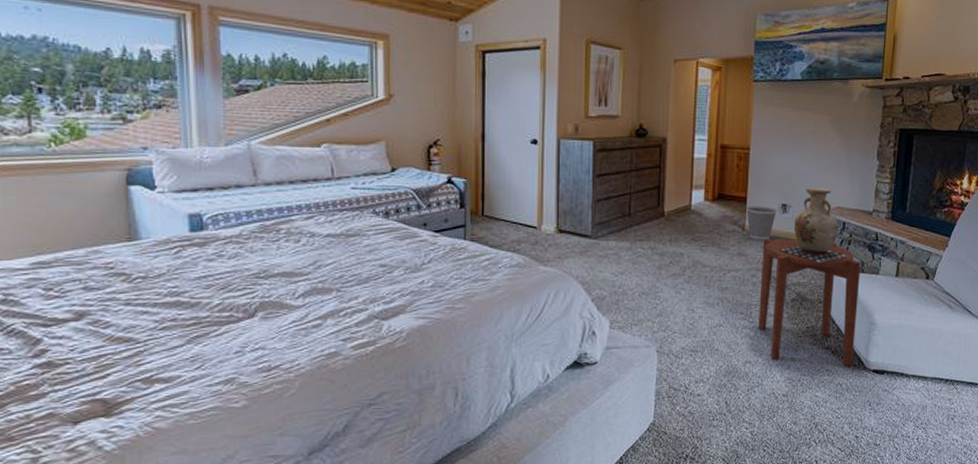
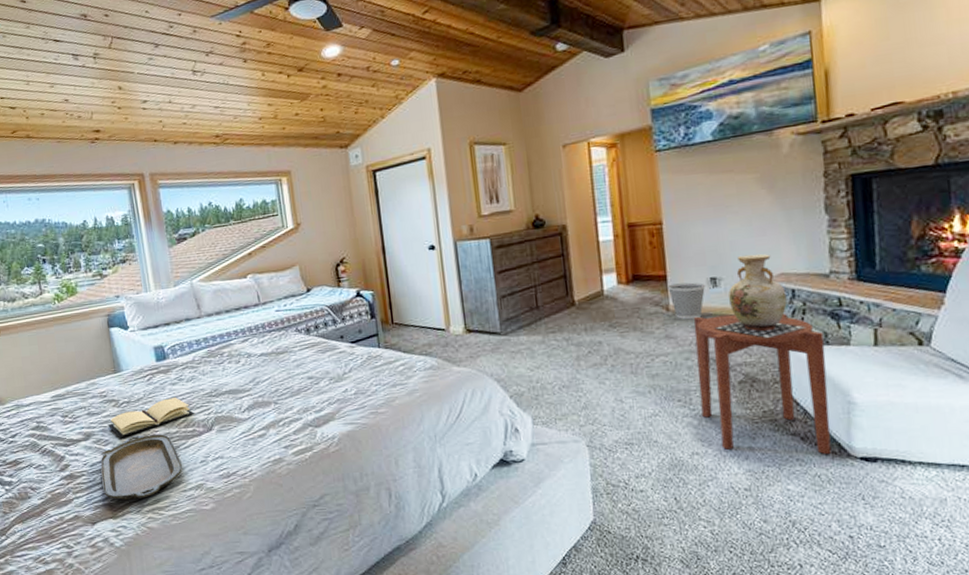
serving tray: none [93,317,209,395] -> present [100,434,182,500]
book: none [111,276,233,321] -> present [107,397,194,439]

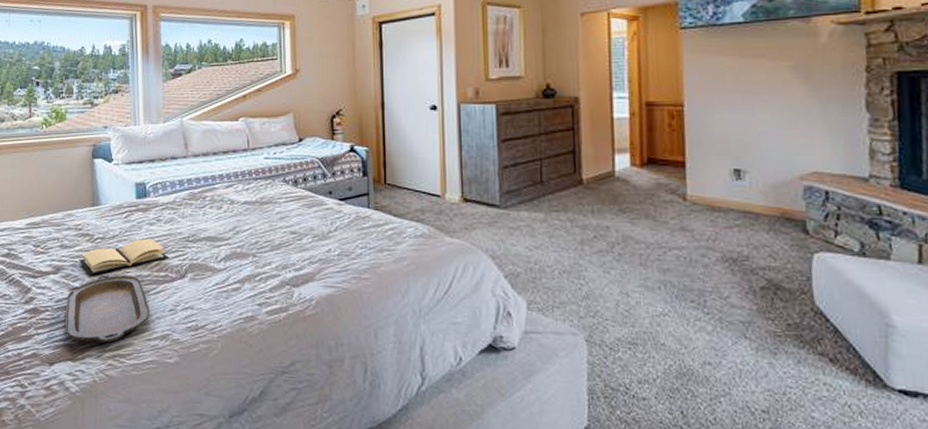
wastebasket: present [668,282,706,320] -> none [686,172,729,213]
side table: present [693,314,832,455] -> none [712,210,865,383]
vase: present [714,253,805,338] -> none [735,148,838,242]

